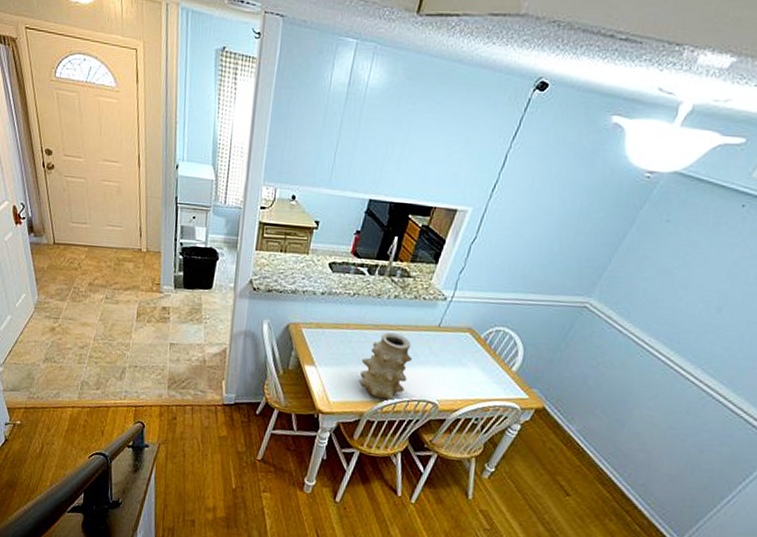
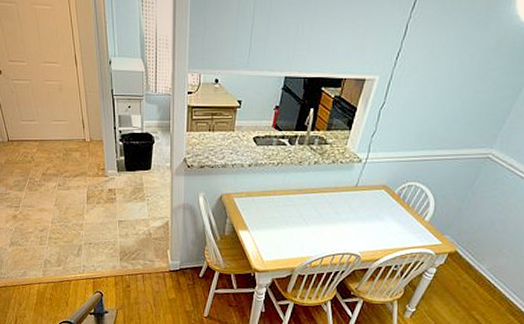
vase: present [360,331,413,400] -> none [289,194,335,255]

